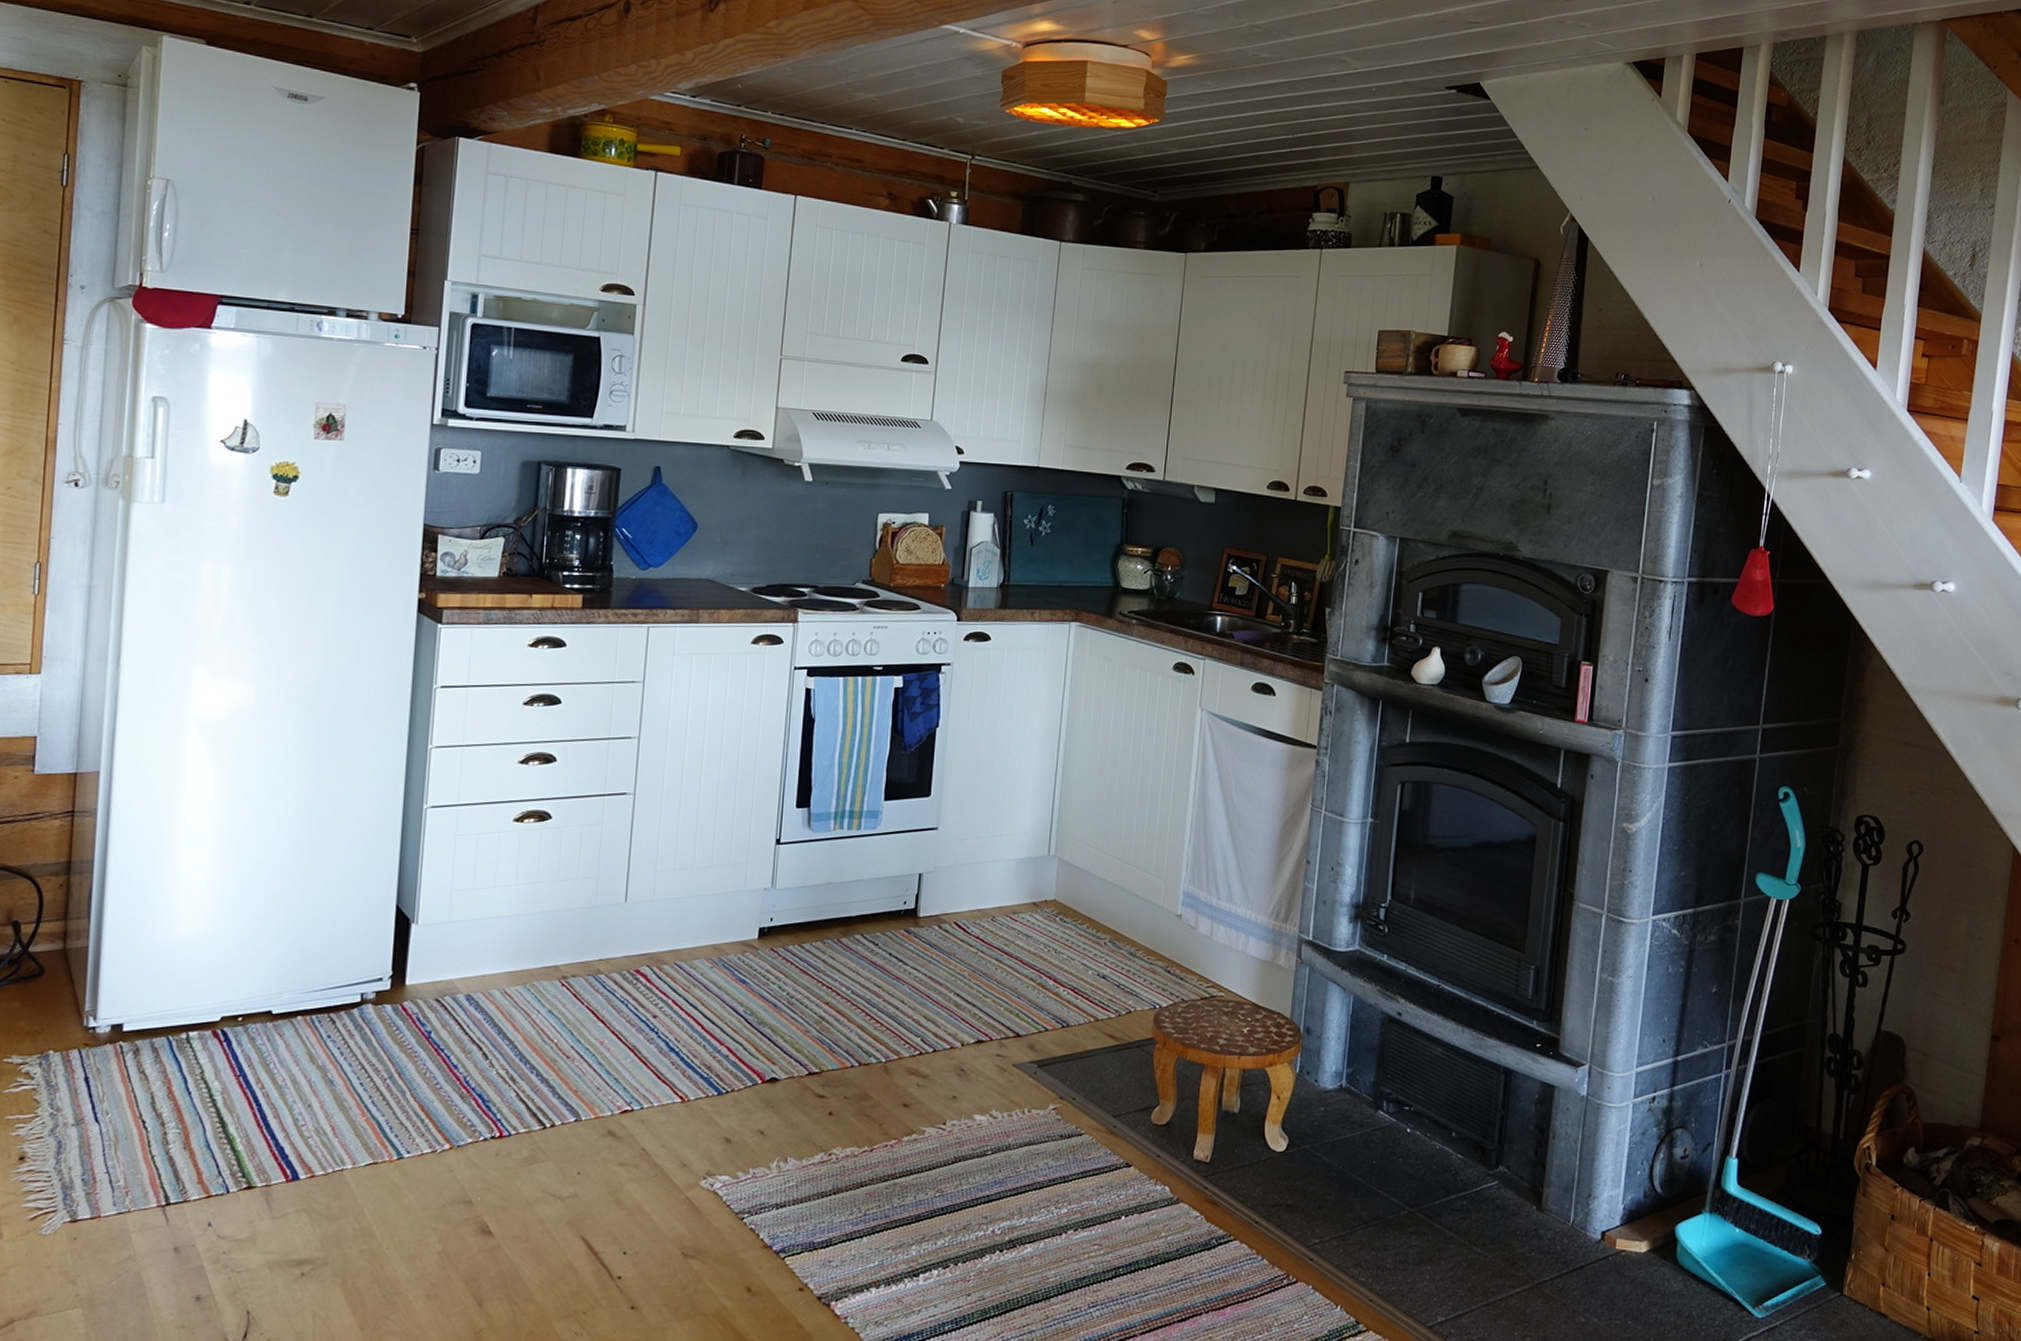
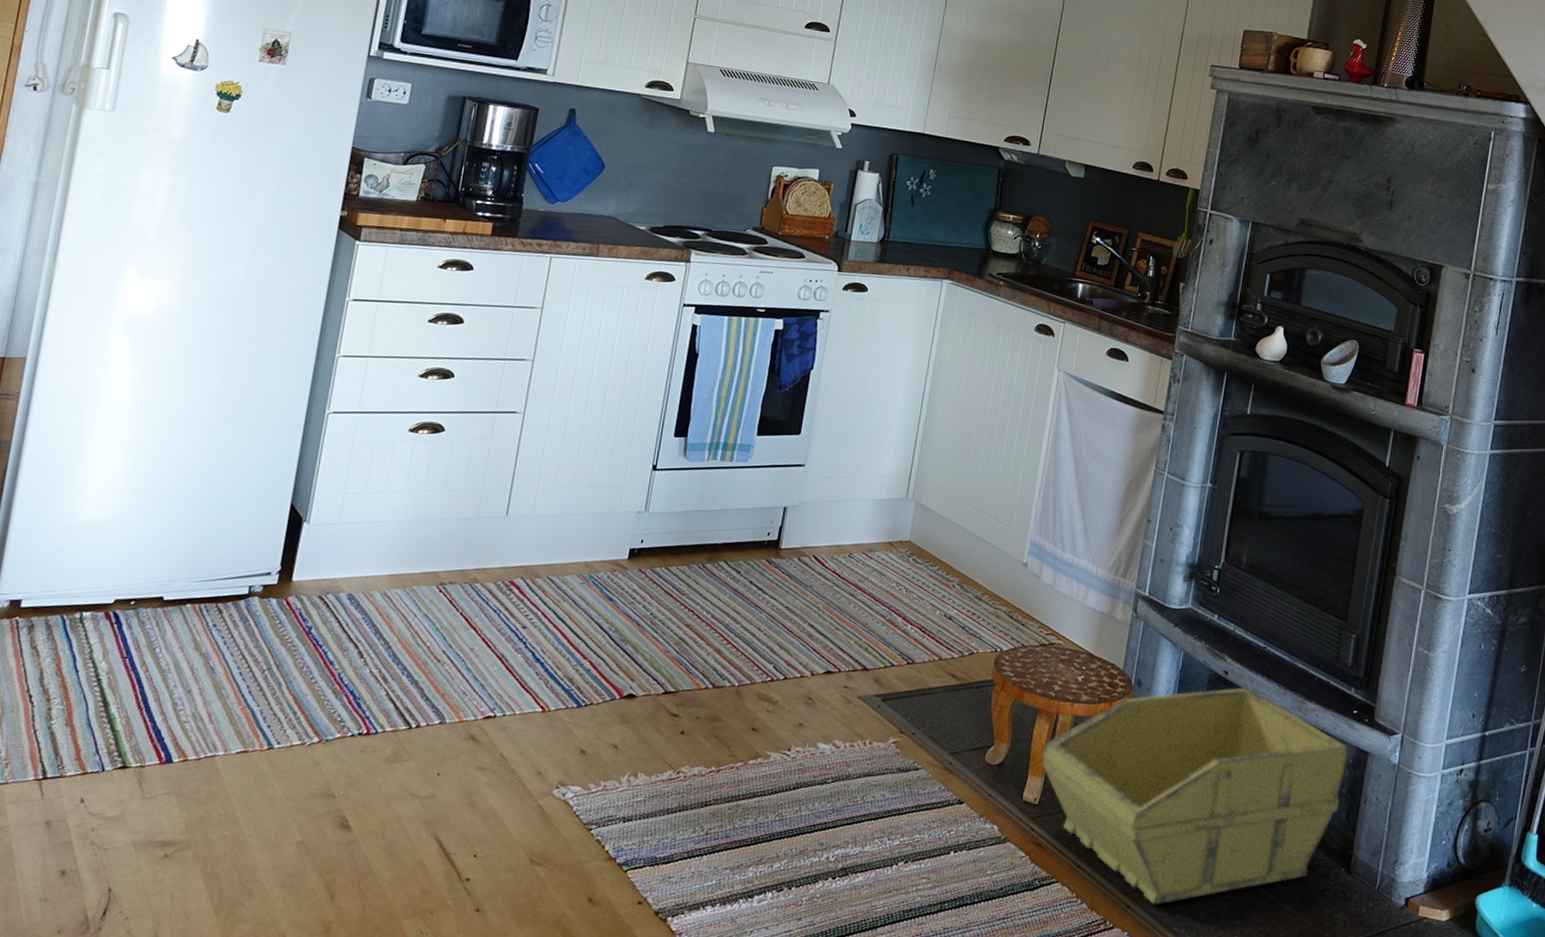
storage bin: none [1211,1028,1534,1257] -> present [1042,687,1349,905]

